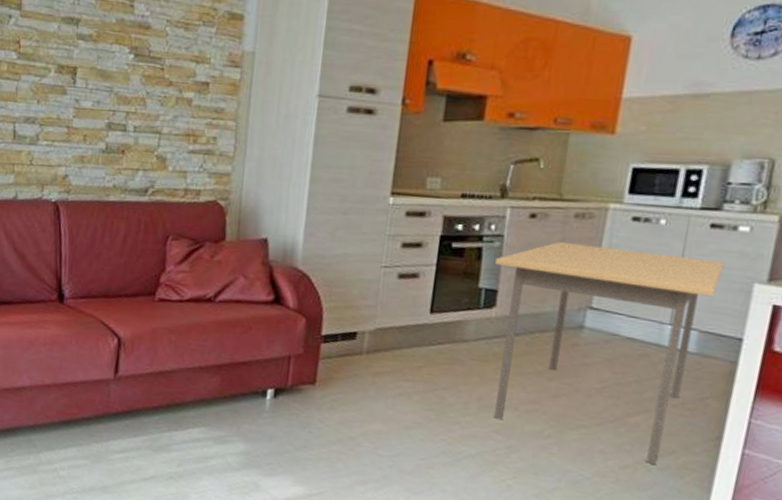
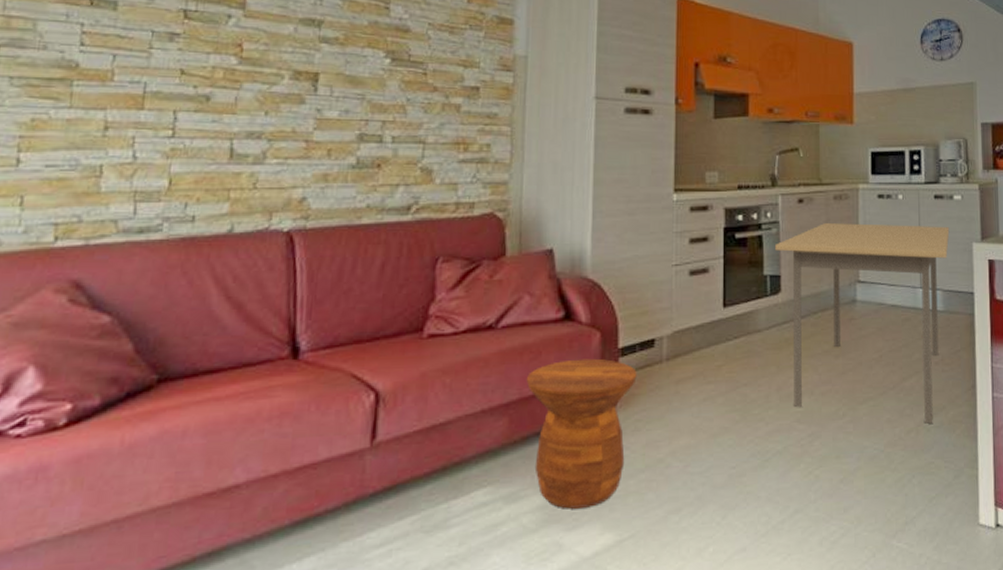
side table: none [237,337,337,463] -> present [526,358,637,509]

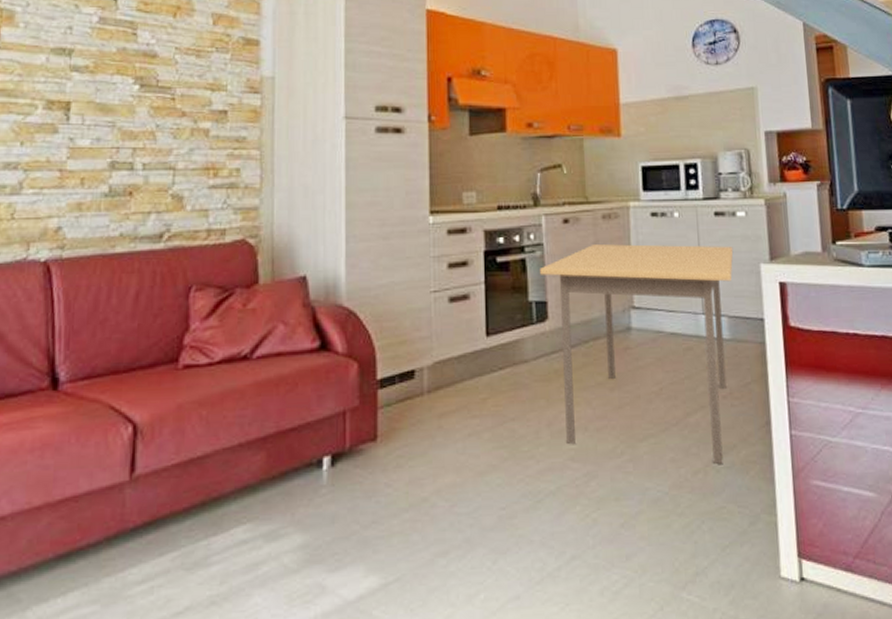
side table: present [526,358,637,509] -> none [283,390,397,549]

